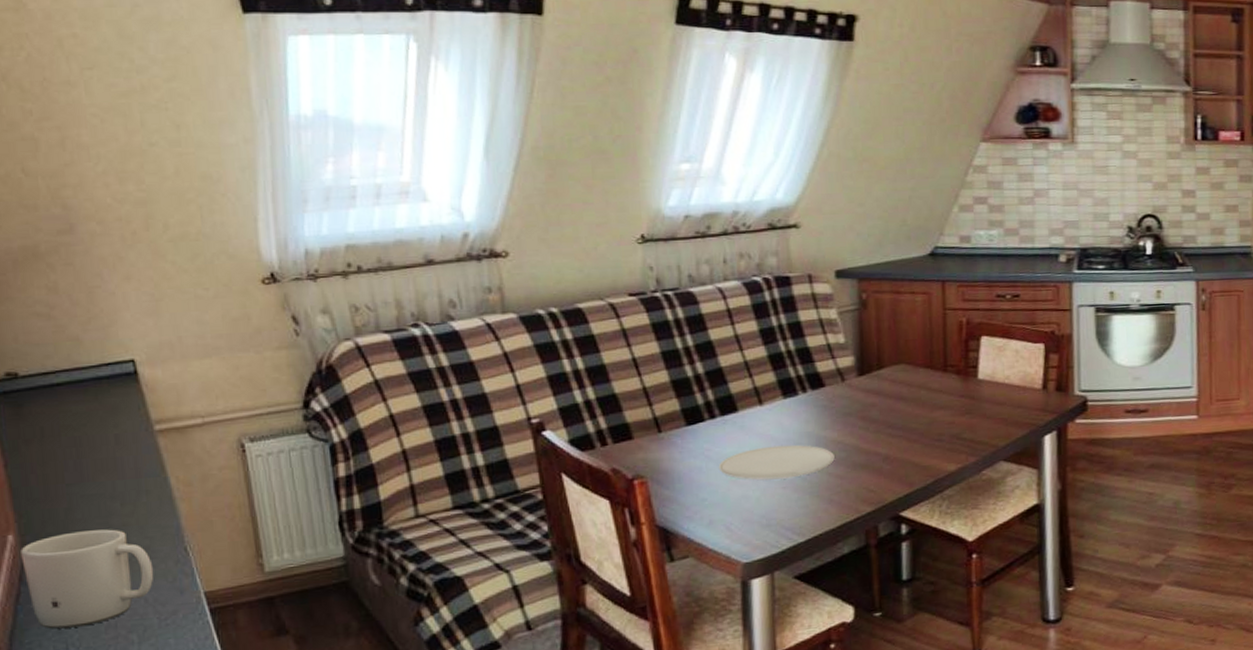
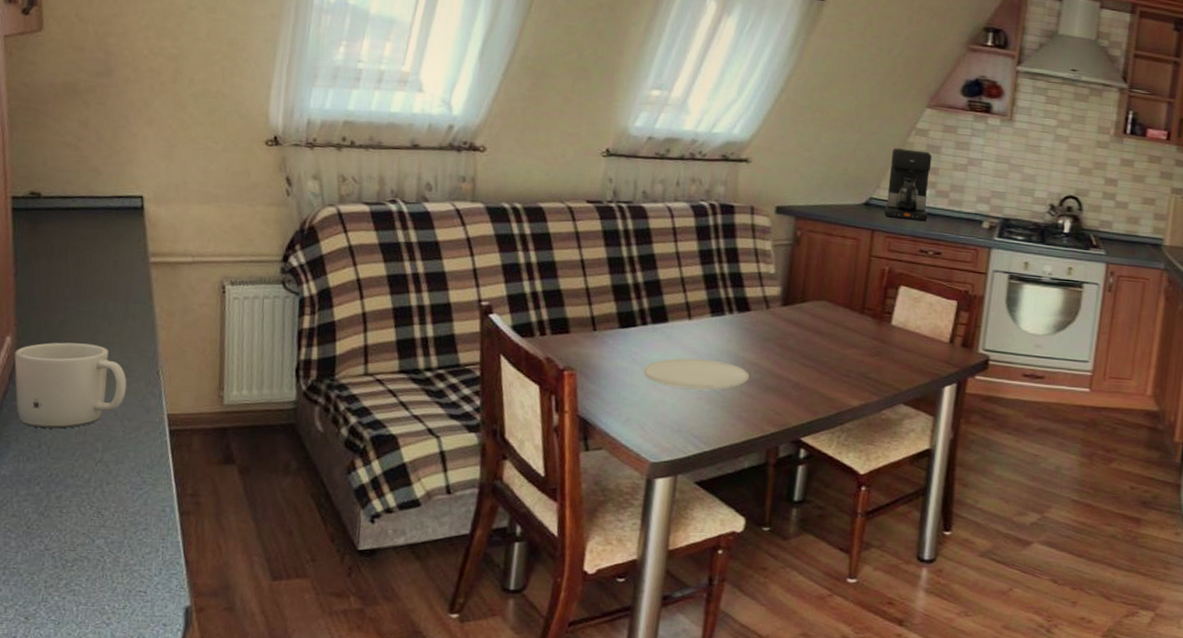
coffee maker: none [951,188,999,265] -> present [884,148,932,222]

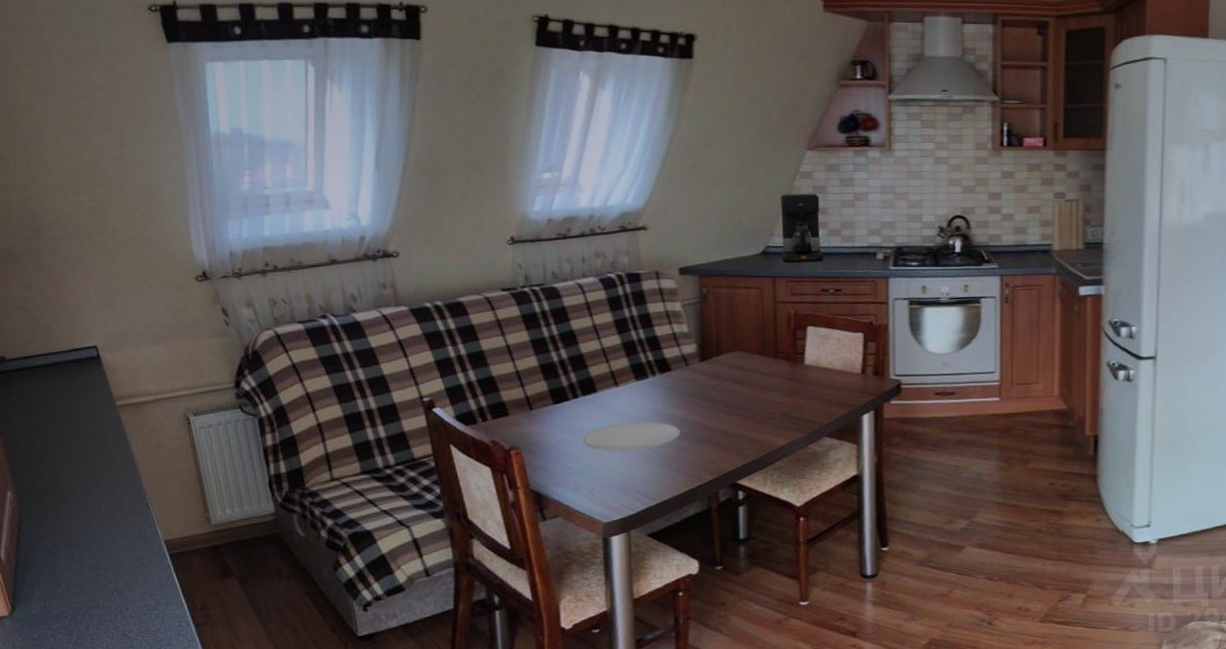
mug: present [14,342,127,429] -> none [18,487,124,569]

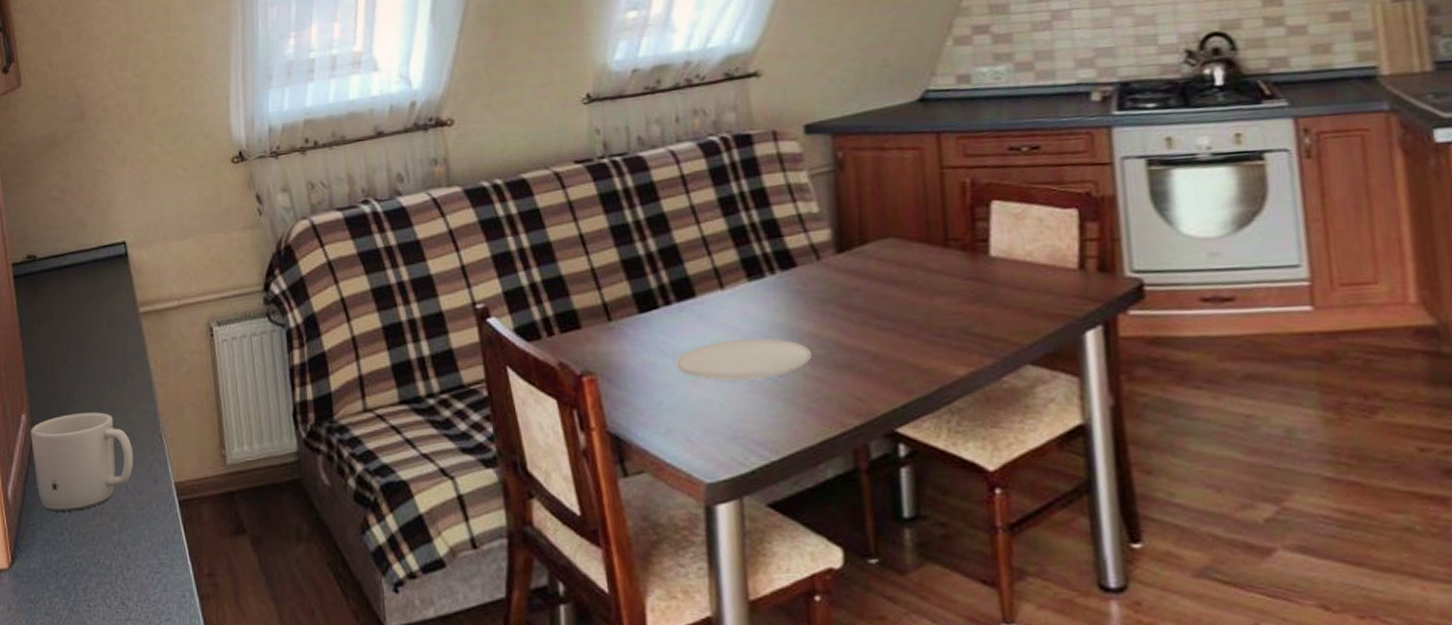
mug: none [18,487,124,569] -> present [31,412,134,512]
coffee maker: present [780,193,823,263] -> none [942,14,1010,112]

